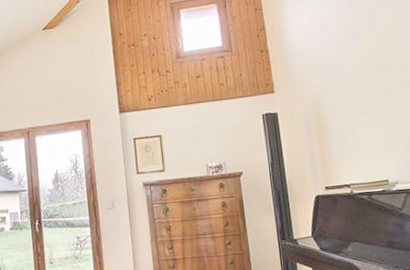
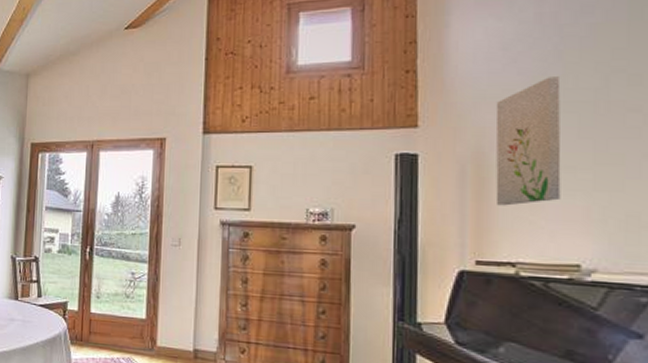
wall art: none [322,48,370,145] -> present [495,77,561,206]

